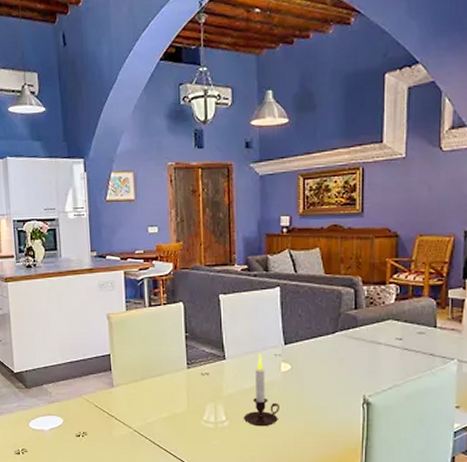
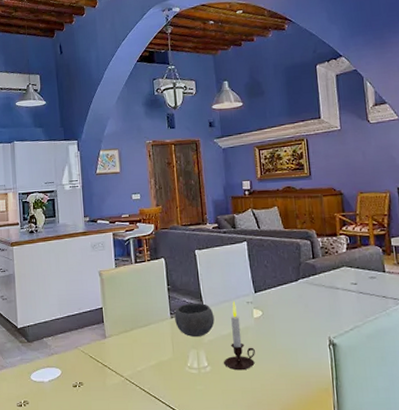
bowl: none [192,353,236,389] -> present [174,303,215,337]

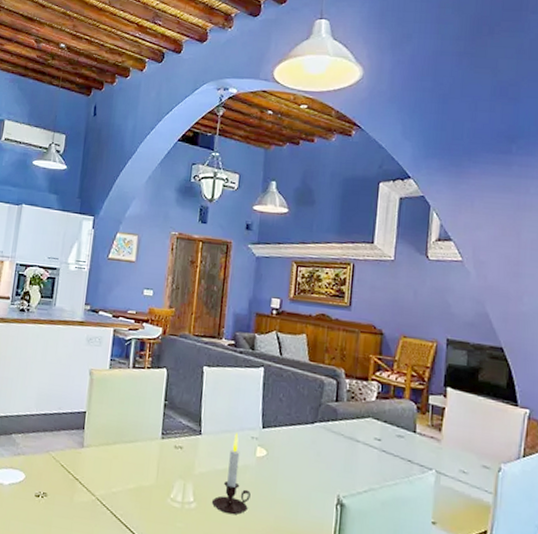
bowl: present [174,303,215,337] -> none [165,425,211,467]

